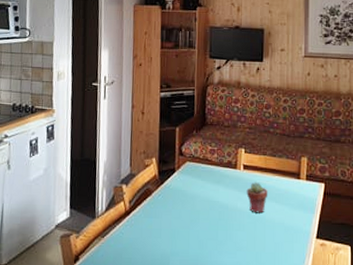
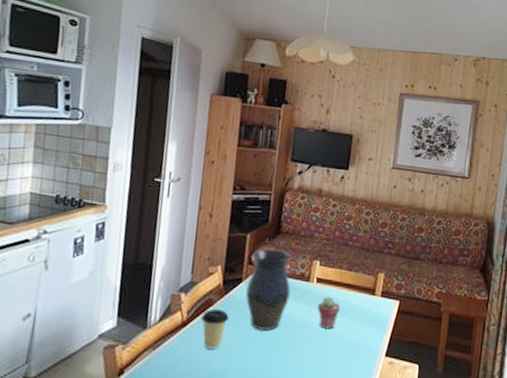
coffee cup: none [141,199,166,236] -> present [201,309,229,350]
vase: none [180,140,220,216] -> present [246,249,292,330]

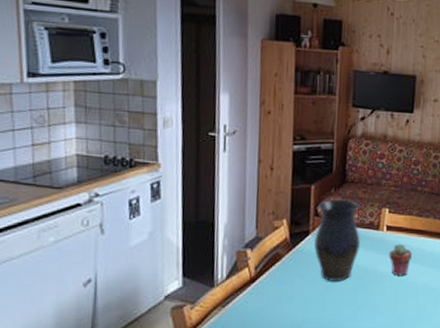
coffee cup: present [201,309,229,350] -> none [269,264,298,303]

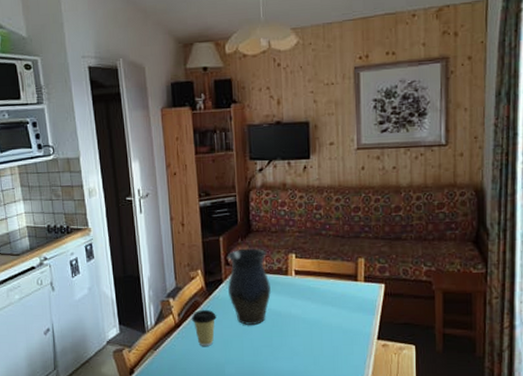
coffee cup: none [269,264,298,303] -> present [191,310,216,346]
potted succulent: present [389,243,412,276] -> none [300,287,323,318]

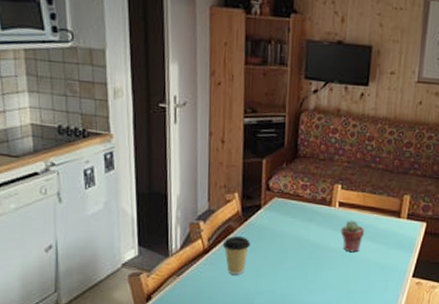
vase: present [228,248,271,325] -> none [266,174,312,255]
potted succulent: none [300,287,323,318] -> present [341,220,364,252]

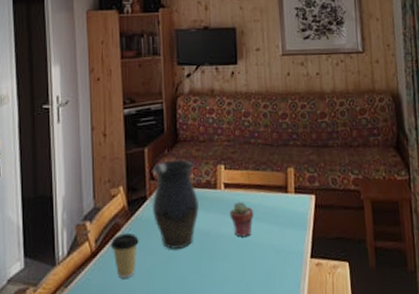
vase: none [266,174,312,255] -> present [153,159,199,249]

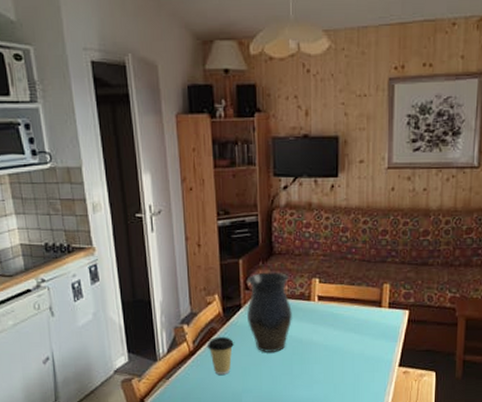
potted succulent: present [229,201,253,237] -> none [322,313,345,345]

